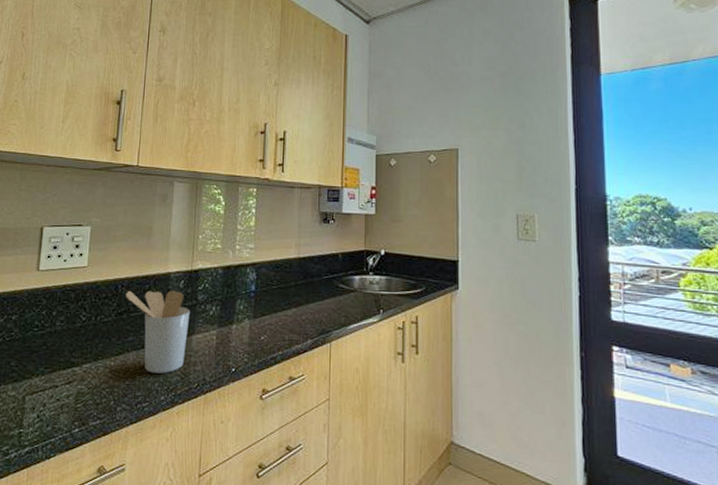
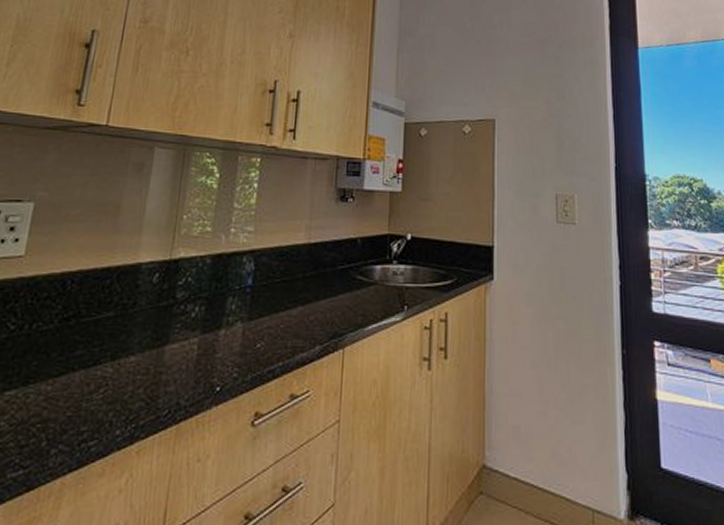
utensil holder: present [125,290,190,374] -> none [75,286,165,398]

